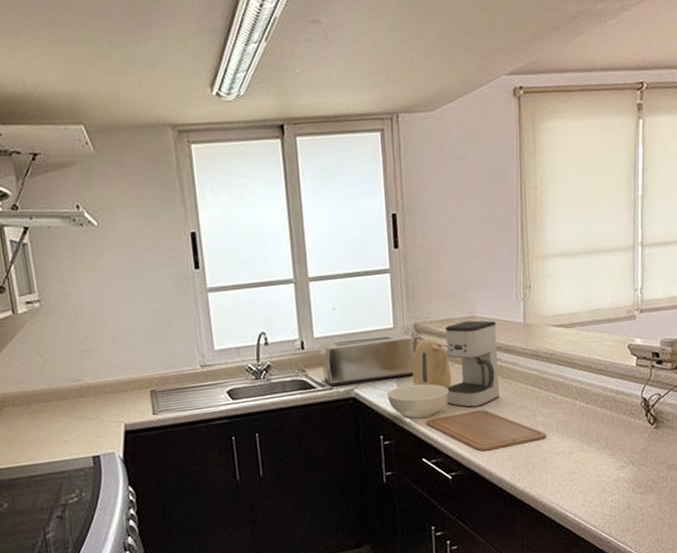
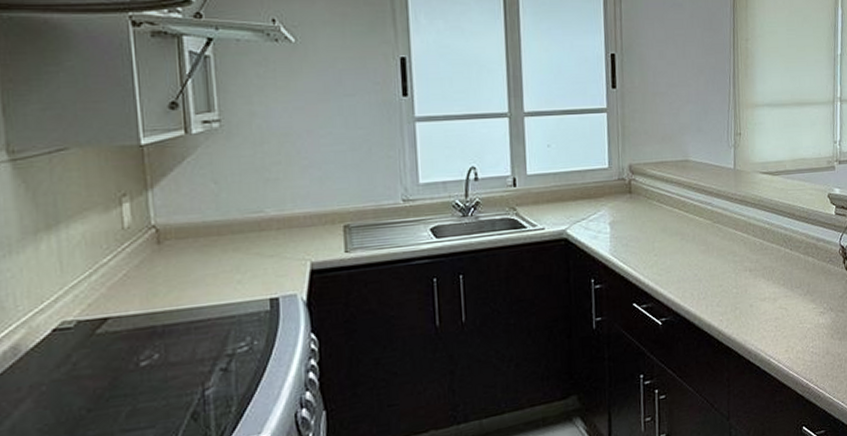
toaster: present [320,332,415,387] -> none [533,173,629,227]
bowl: present [386,383,449,419] -> none [599,226,662,262]
kettle: present [412,337,452,389] -> none [626,179,665,233]
chopping board: present [426,409,547,451] -> none [638,254,754,297]
coffee maker: present [445,320,500,408] -> none [658,164,710,252]

